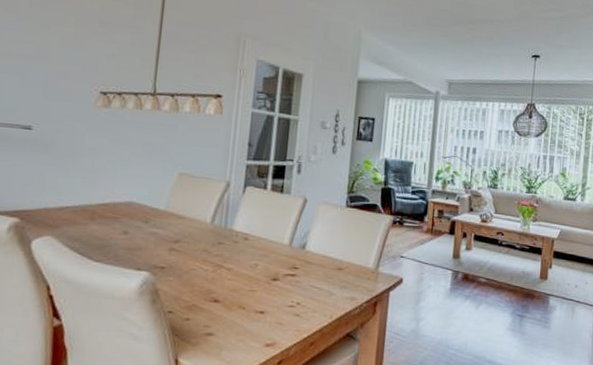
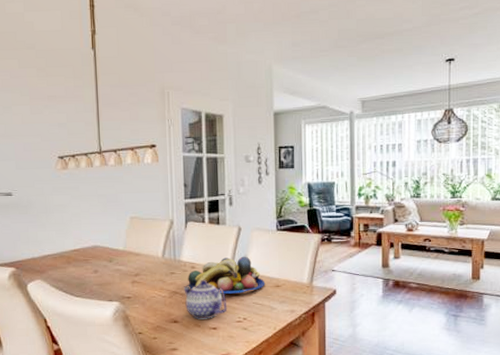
teapot: none [231,253,281,301] -> present [184,279,227,319]
fruit bowl: none [237,231,327,274] -> present [188,256,266,294]

